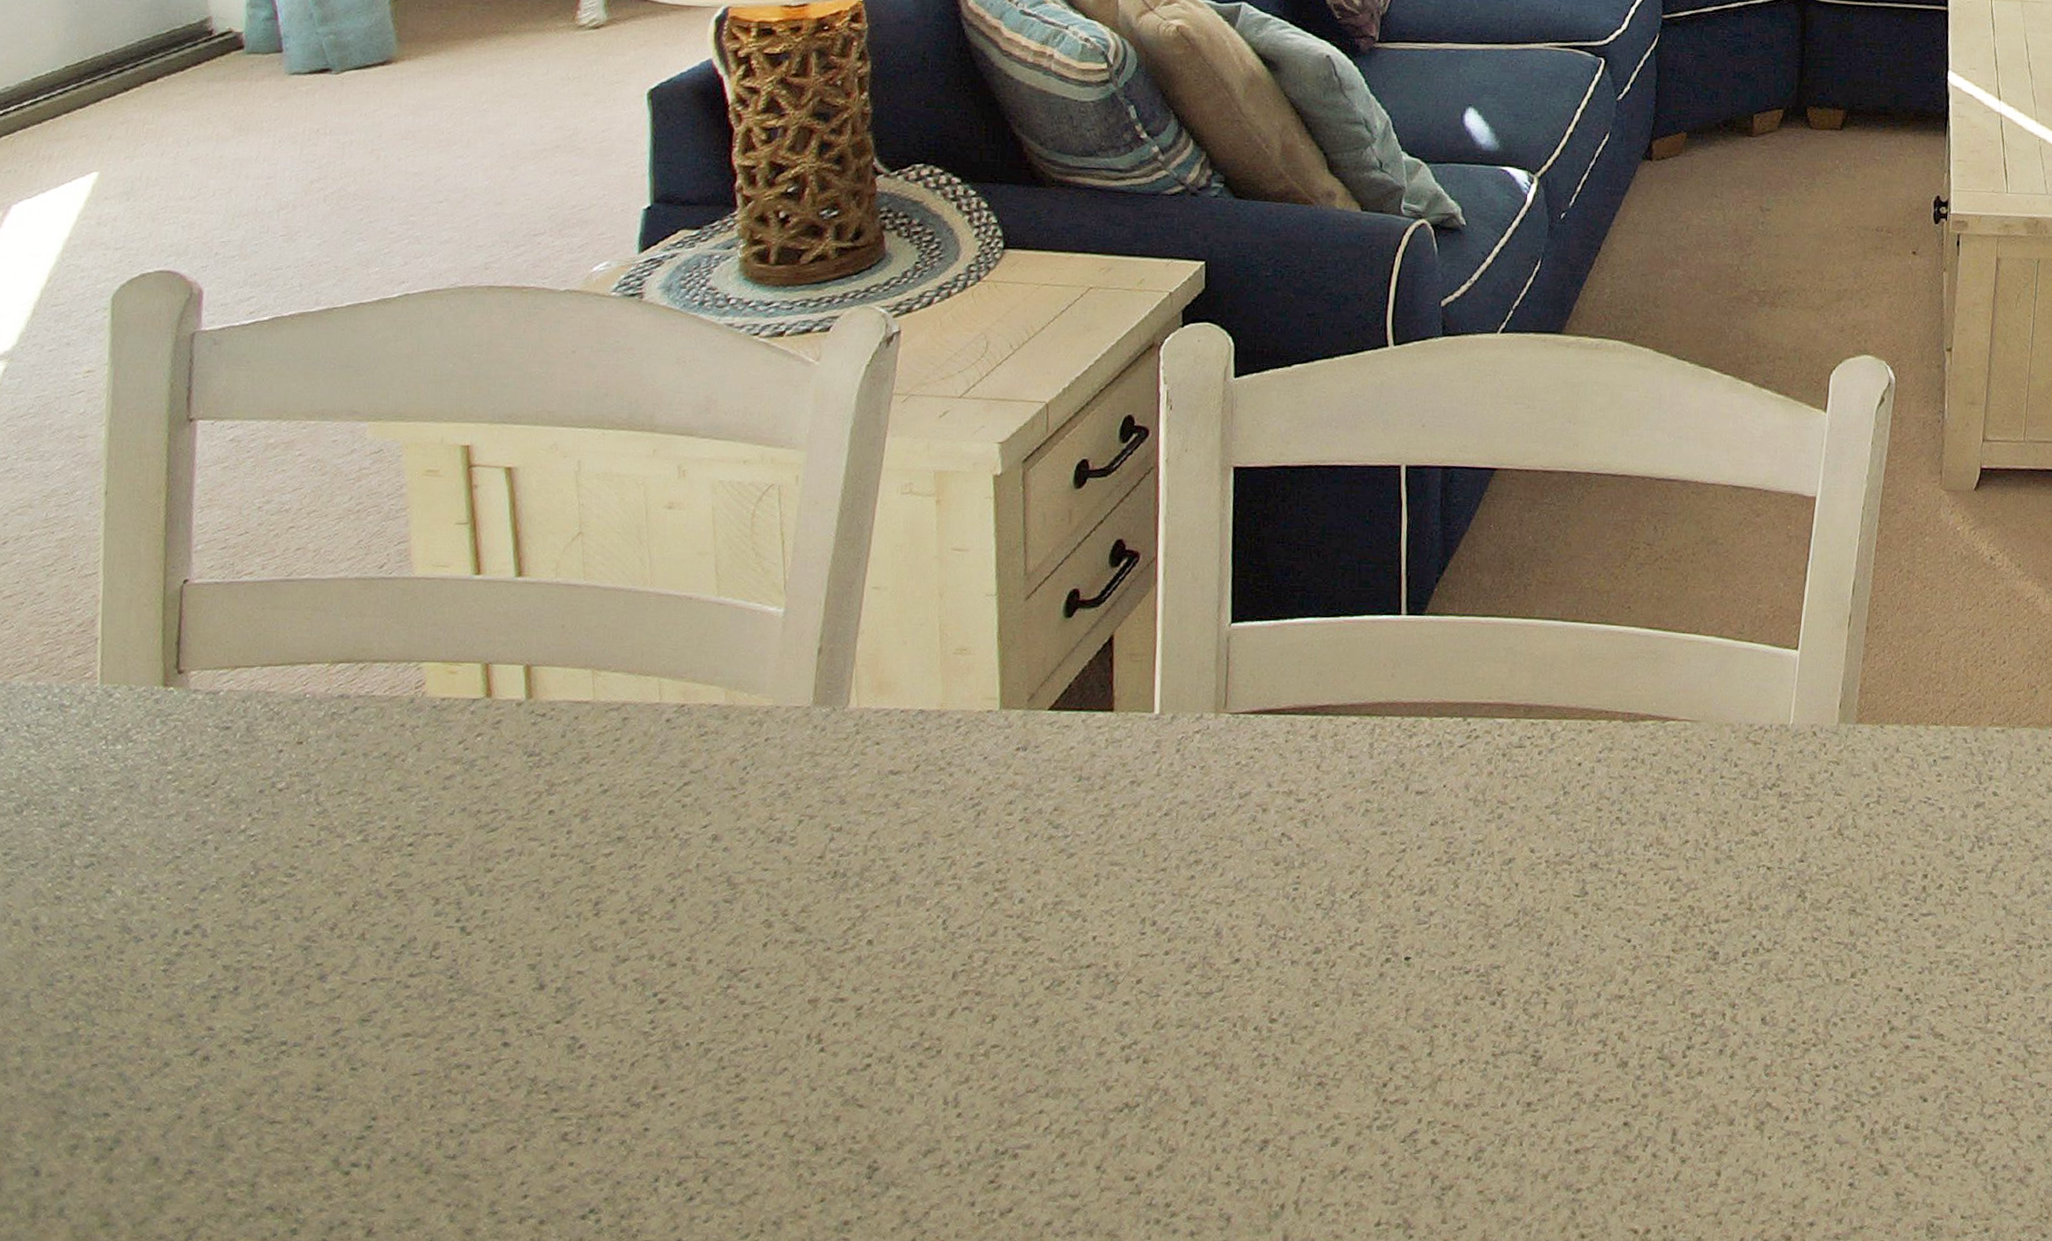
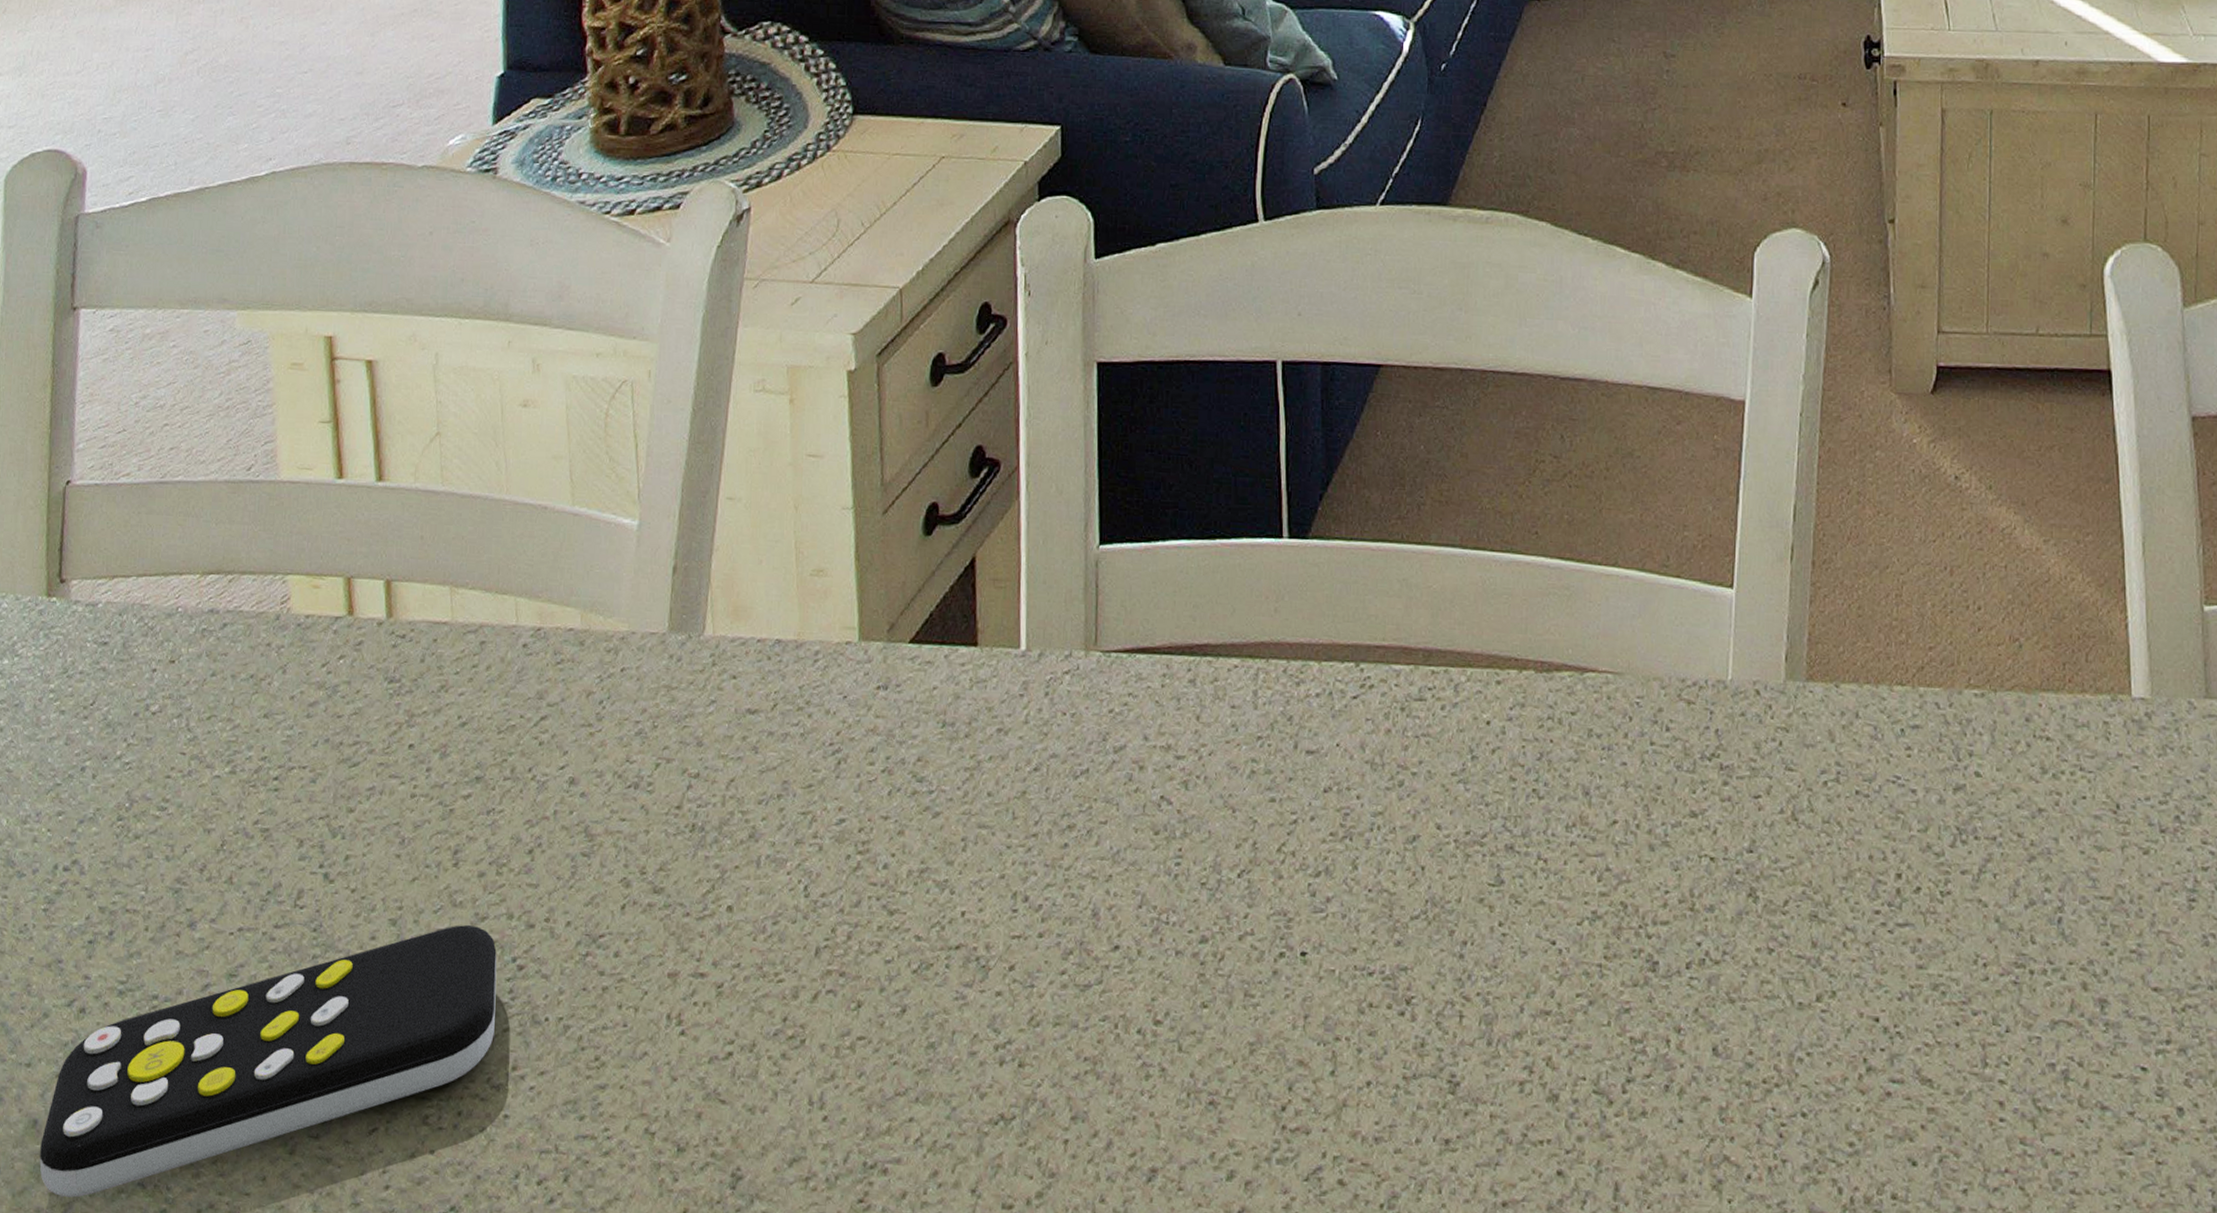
remote control: none [161,966,638,1224] -> present [39,924,497,1198]

